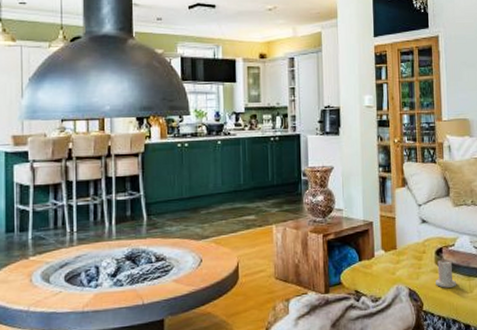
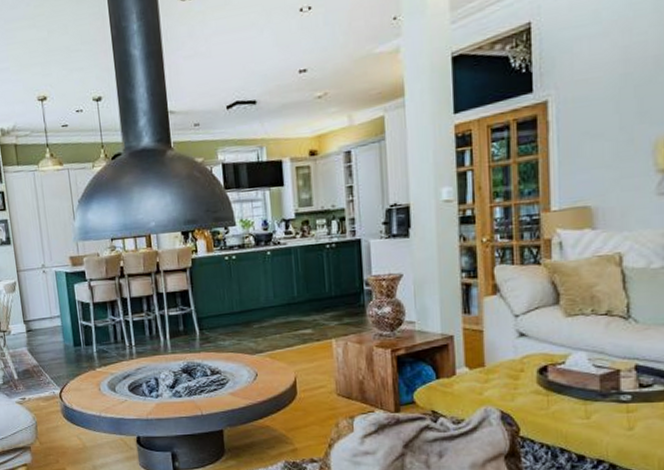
candle: present [436,257,457,288] -> none [537,377,568,412]

